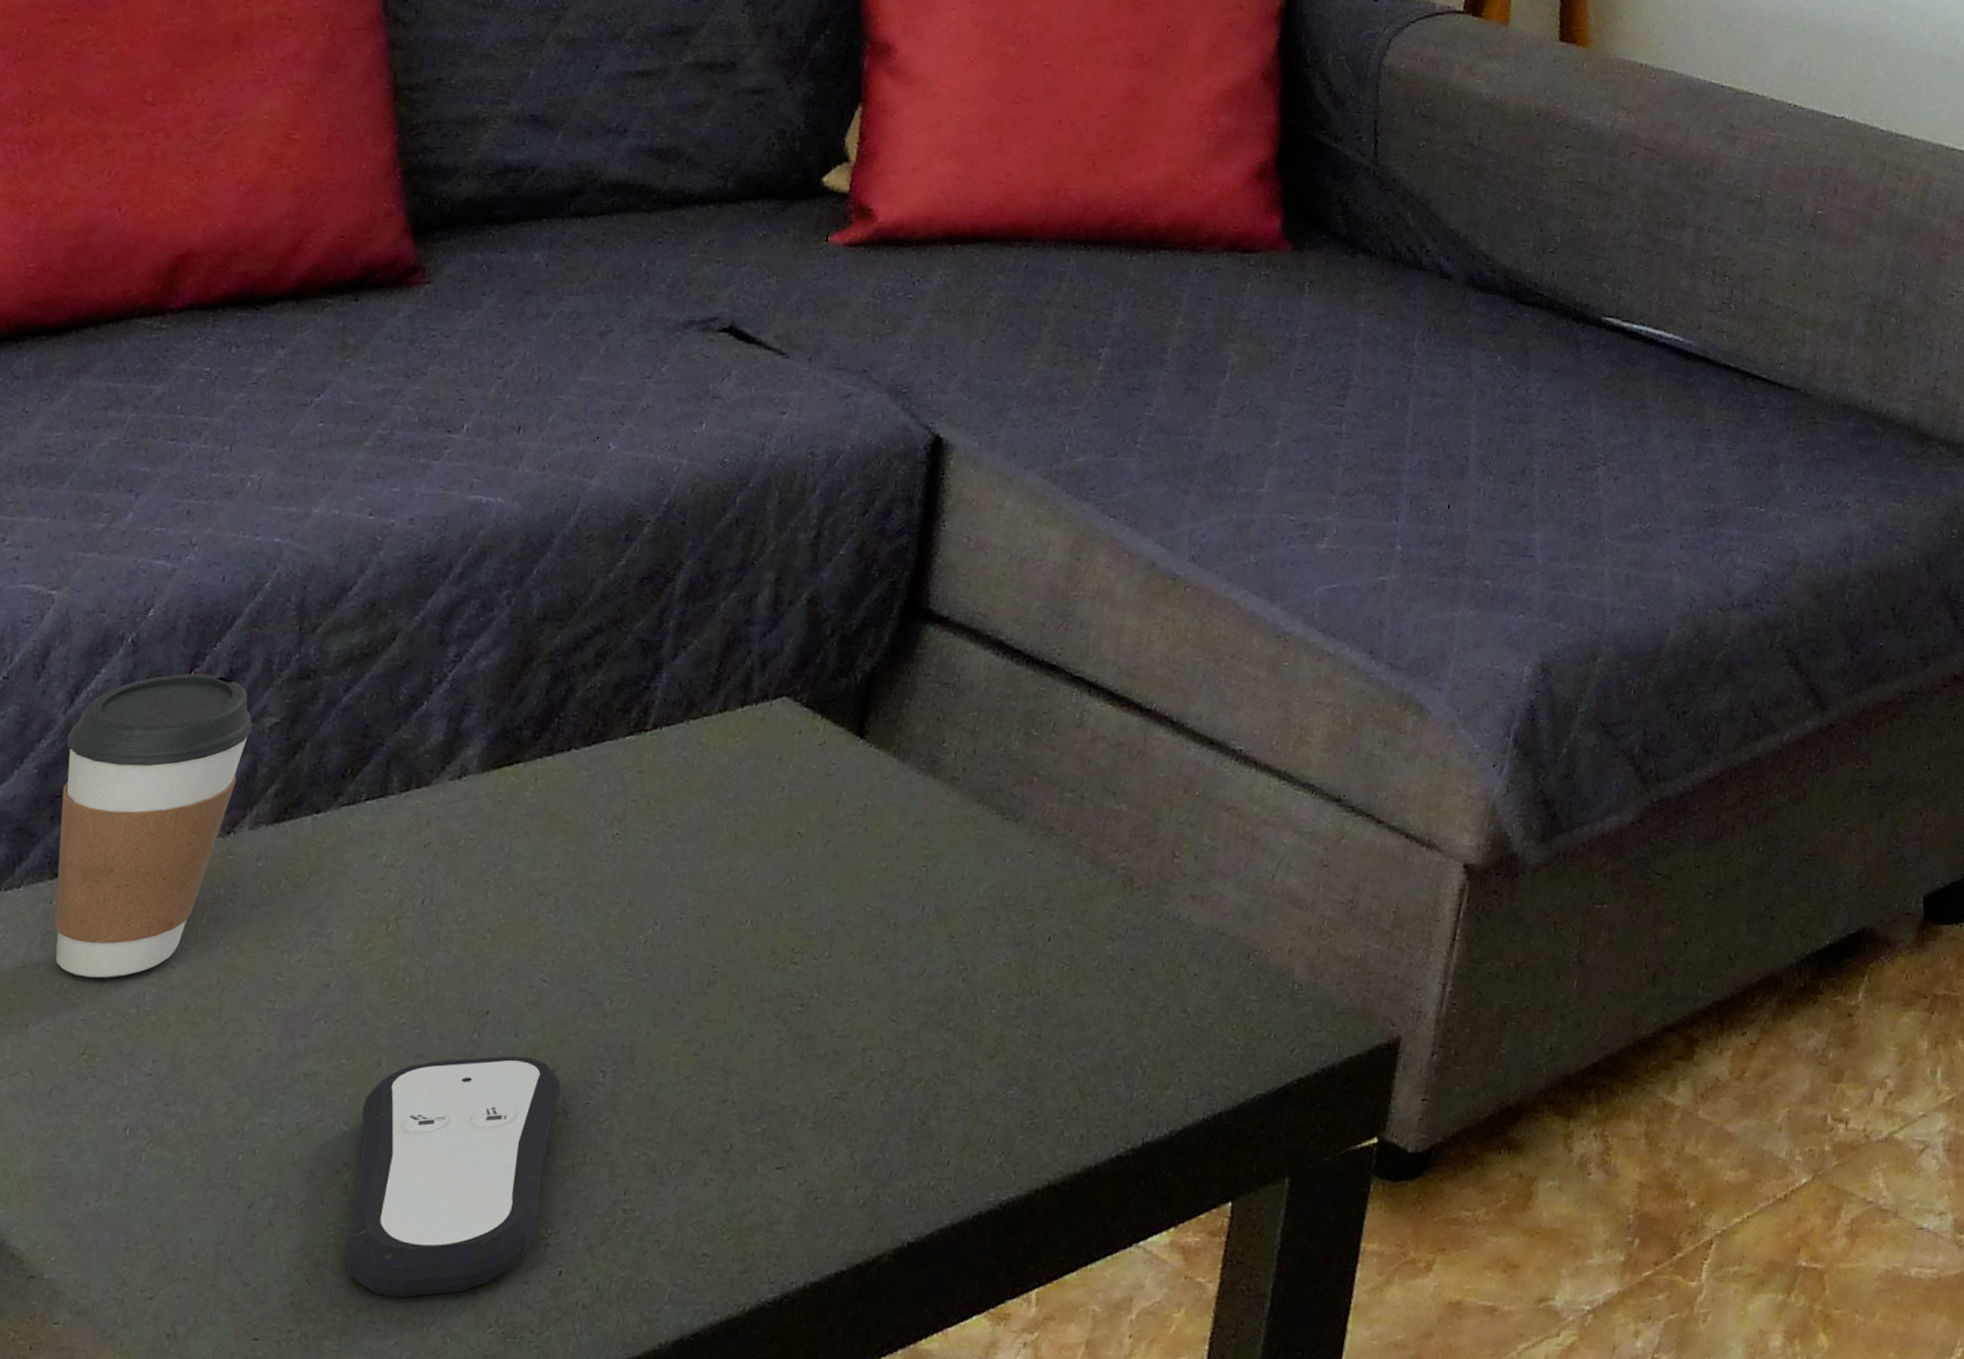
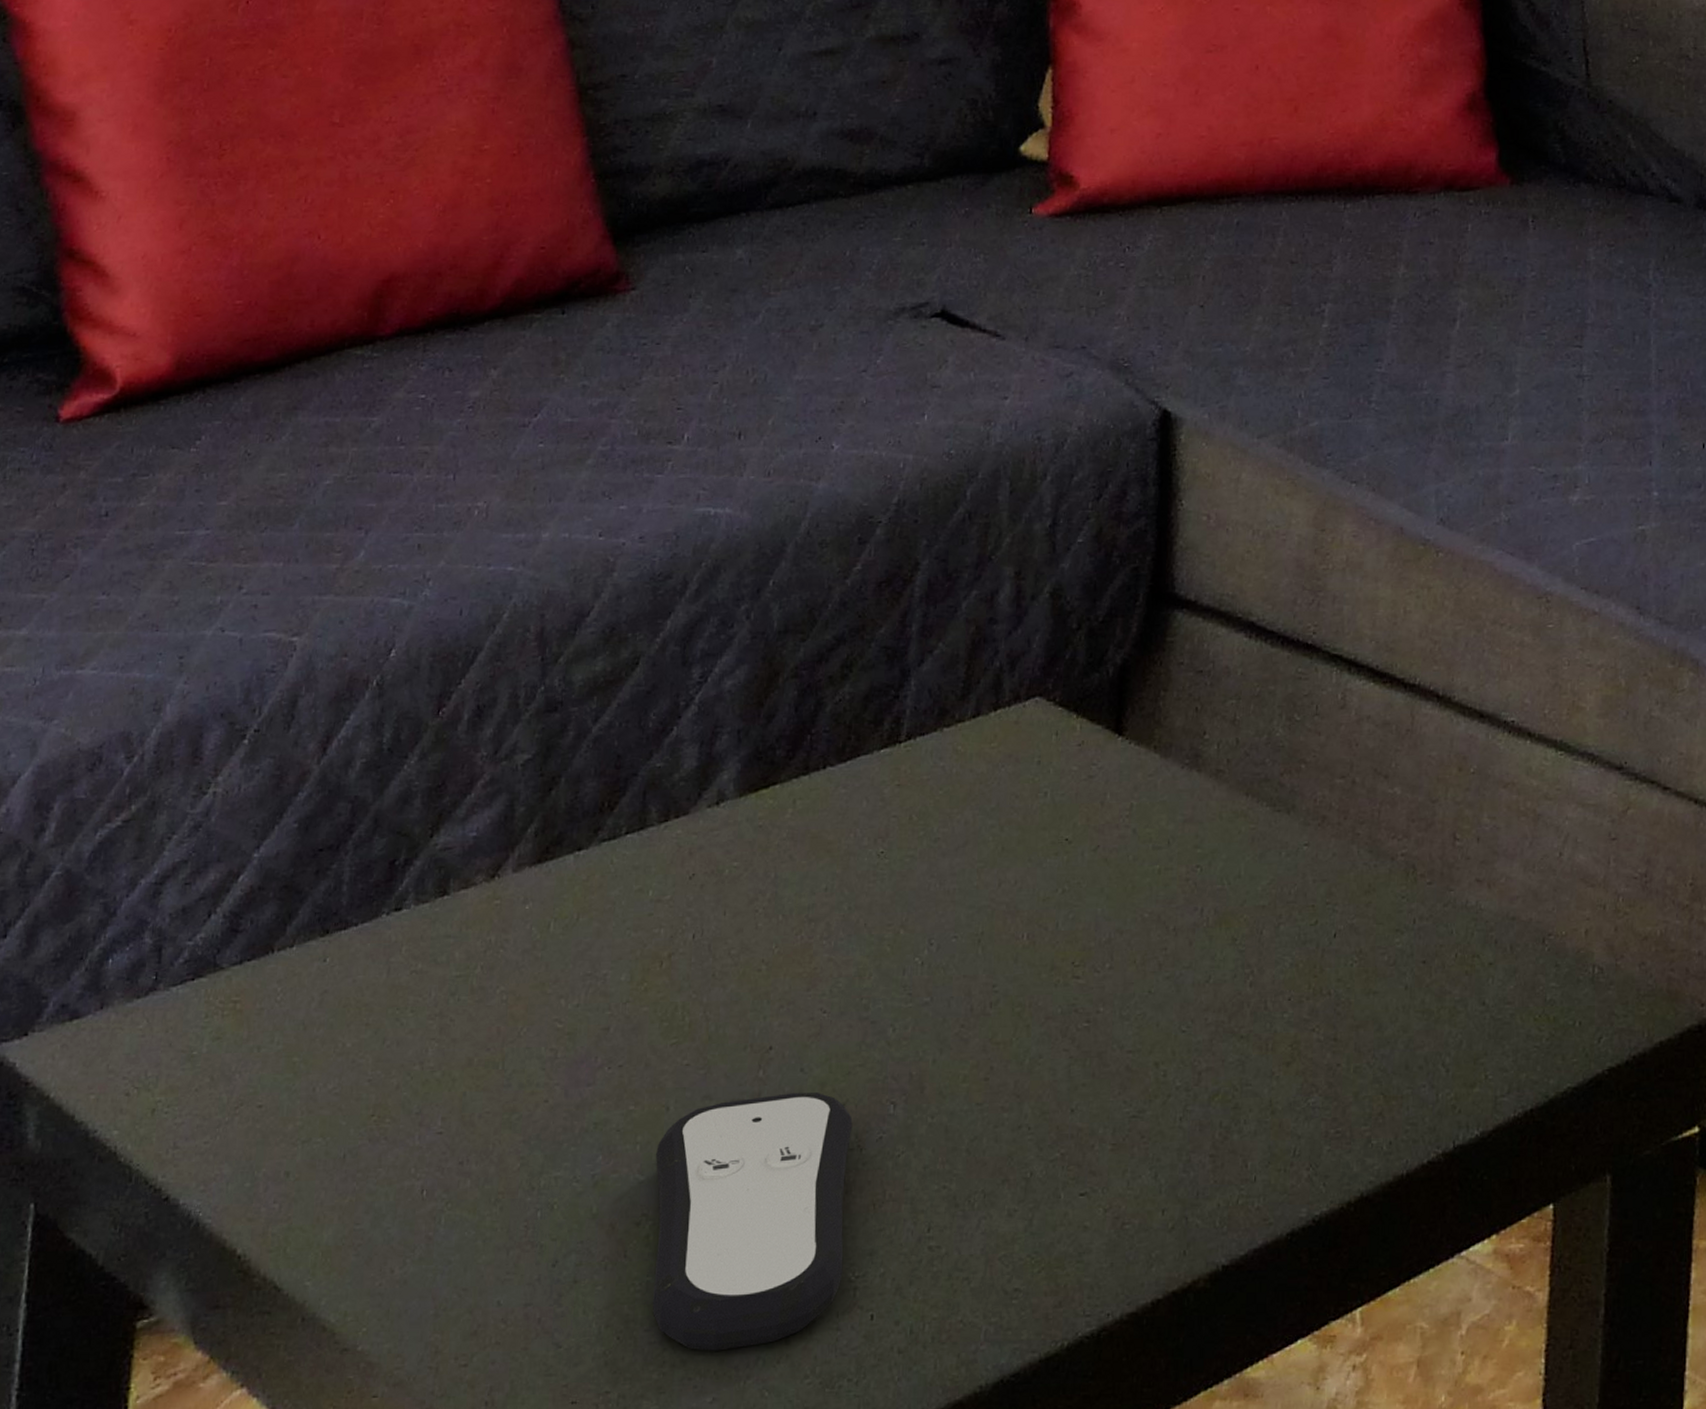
coffee cup: present [54,673,253,978] -> none [323,712,505,1036]

